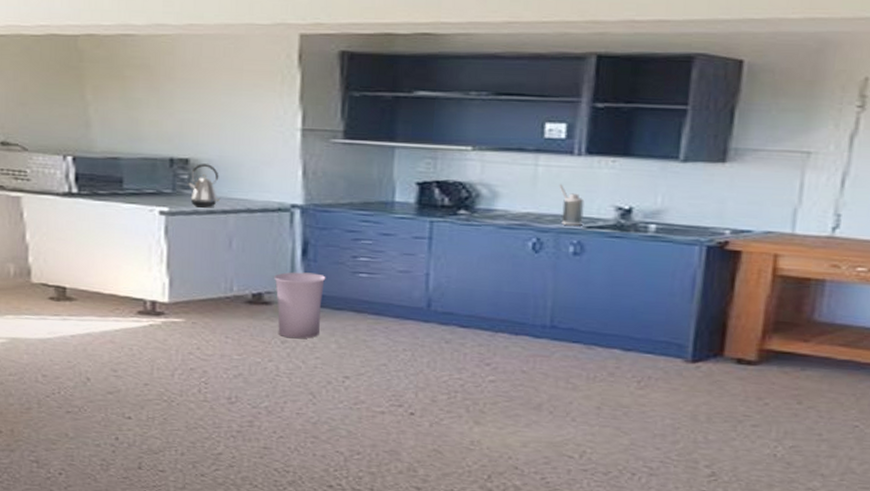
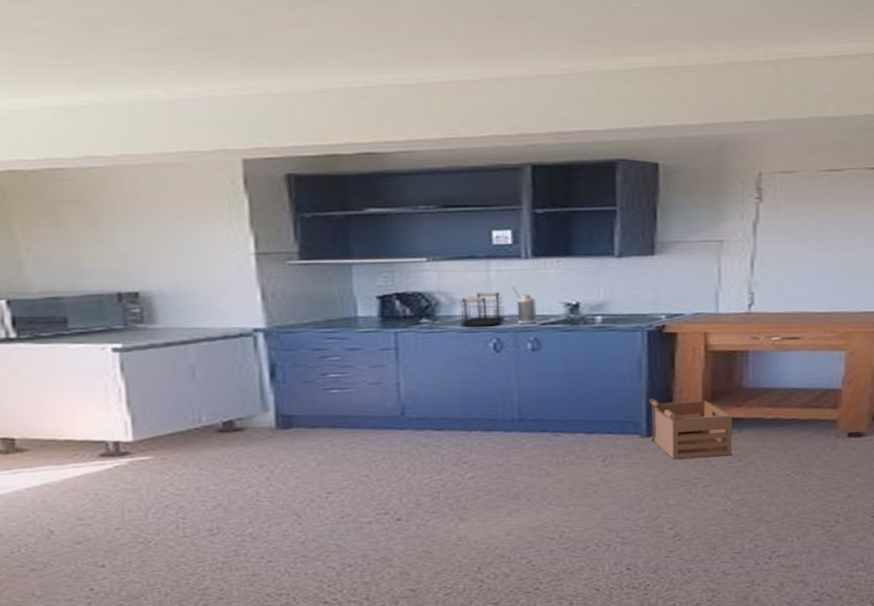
kettle: present [187,164,220,208] -> none [139,296,177,341]
waste bin: present [274,272,326,339] -> none [244,394,298,462]
dish rack: none [499,186,550,225] -> present [459,291,505,328]
wooden crate: none [697,320,796,396] -> present [648,398,733,460]

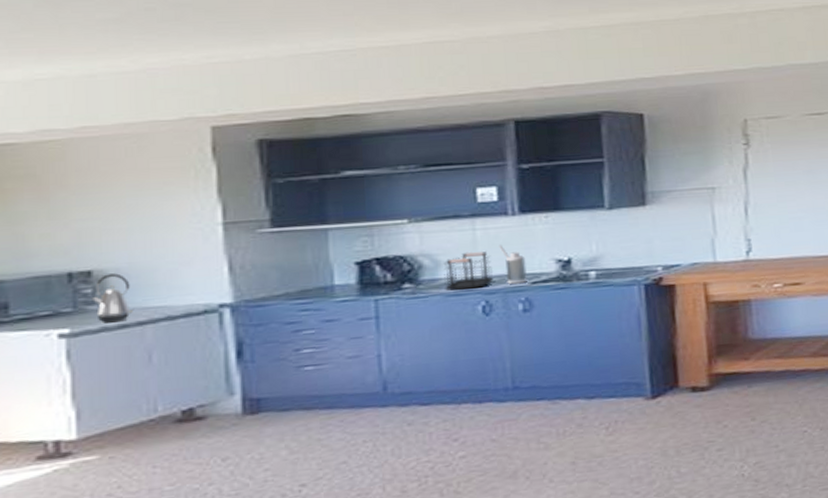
kettle: none [139,296,177,341] -> present [91,273,133,323]
wooden crate: present [648,398,733,460] -> none [650,355,744,423]

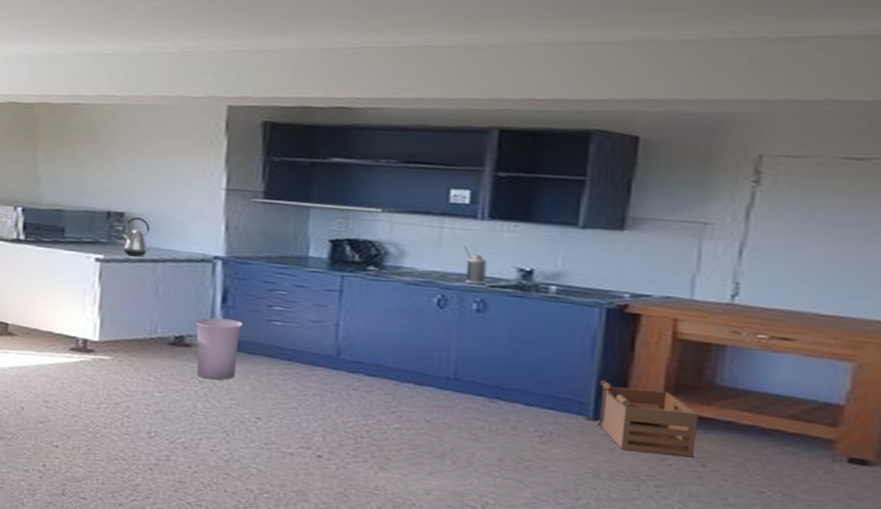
waste bin: none [206,374,268,454] -> present [195,317,243,380]
dish rack: present [443,251,493,291] -> none [405,247,454,282]
wooden crate: none [650,355,744,423] -> present [598,379,699,458]

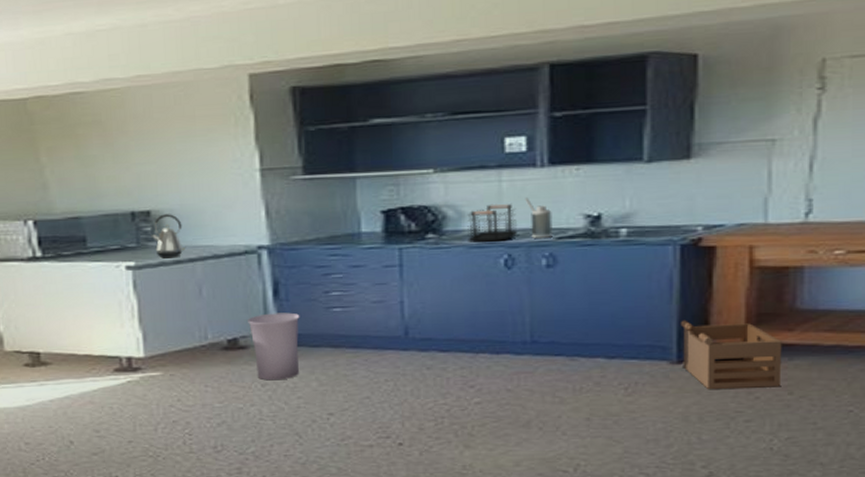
dish rack: none [405,247,454,282] -> present [467,203,517,243]

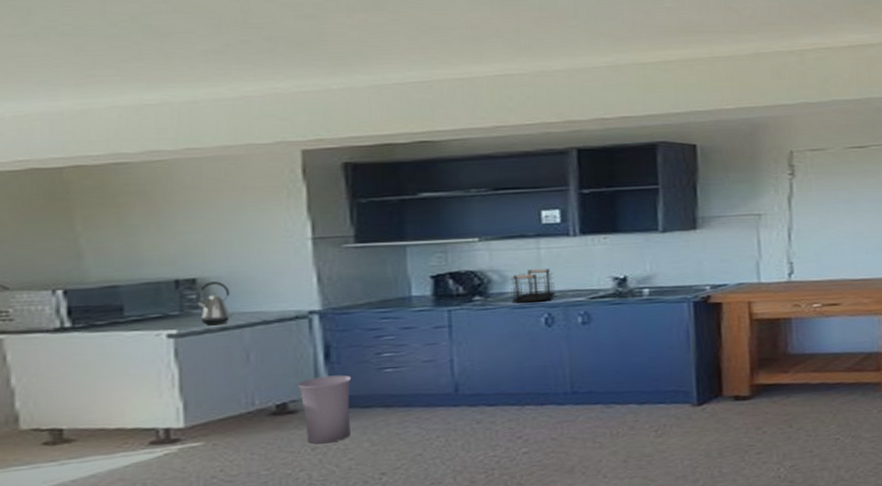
soap dispenser: present [525,197,553,238] -> none [561,263,586,299]
wooden crate: present [680,320,782,390] -> none [697,367,782,428]

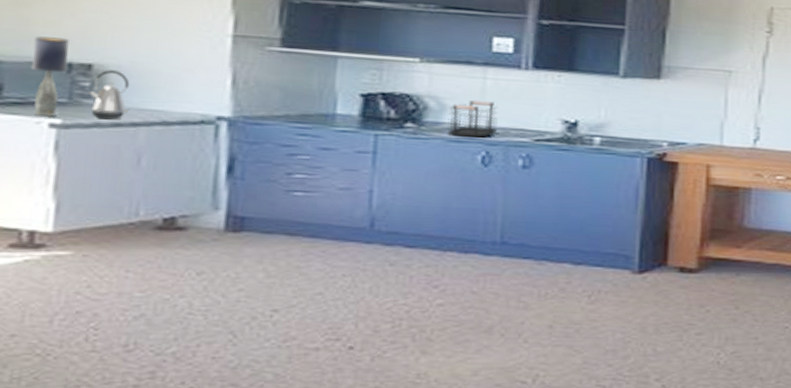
table lamp: none [143,259,175,330] -> present [30,36,69,118]
waste bin: present [298,375,352,444] -> none [191,191,255,269]

